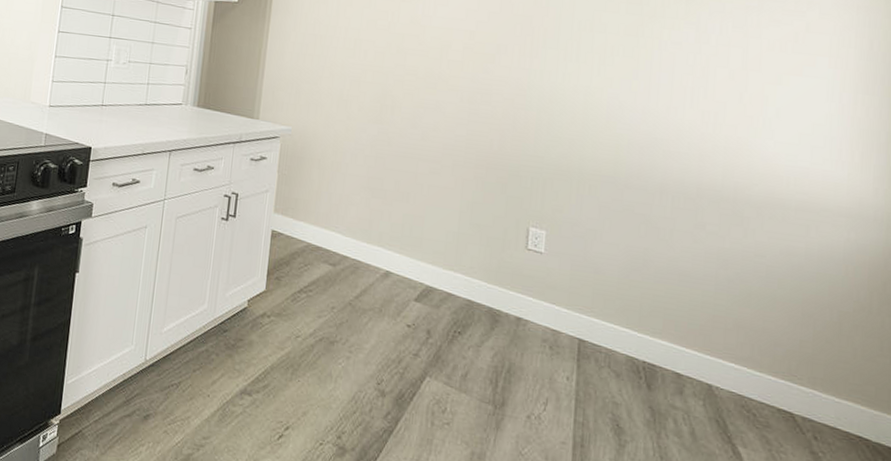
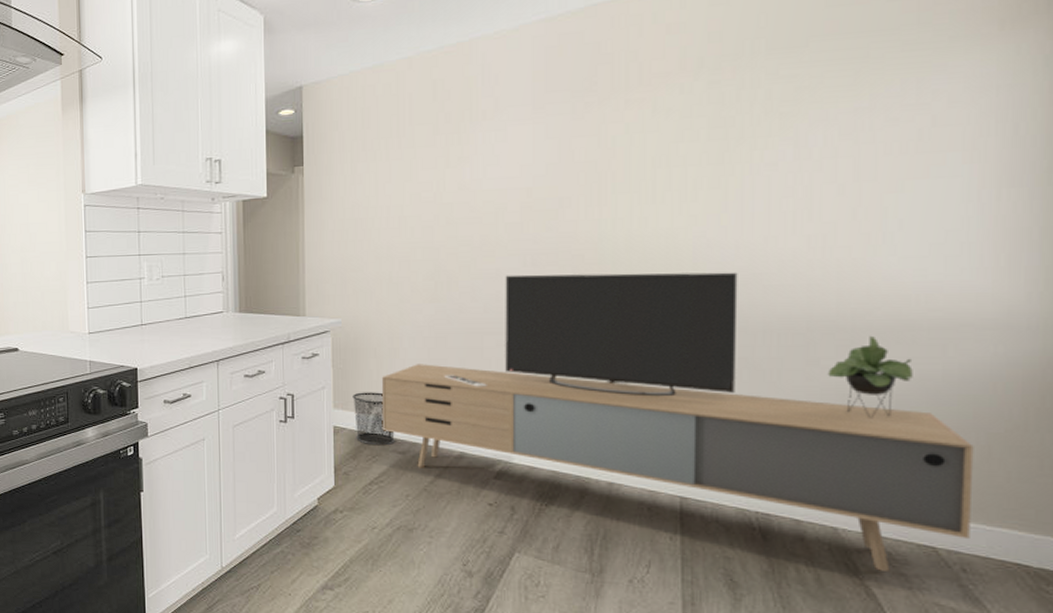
waste bin: none [291,200,328,256] -> present [353,392,395,446]
media console: none [316,108,828,432] -> present [381,272,974,571]

